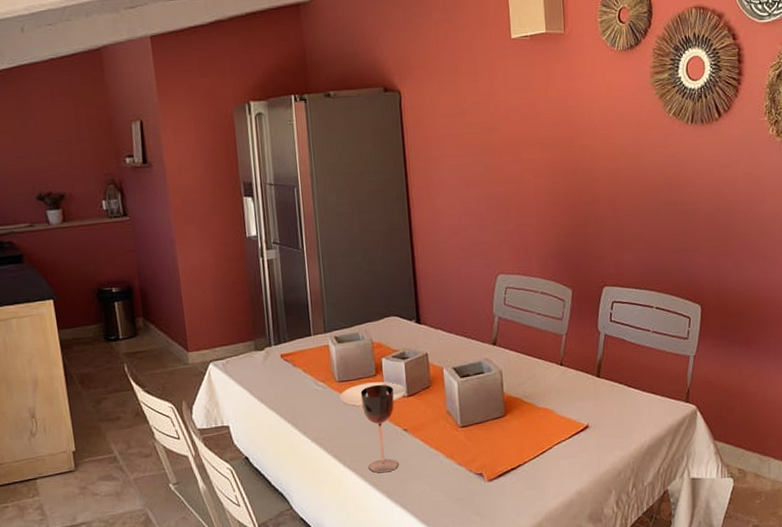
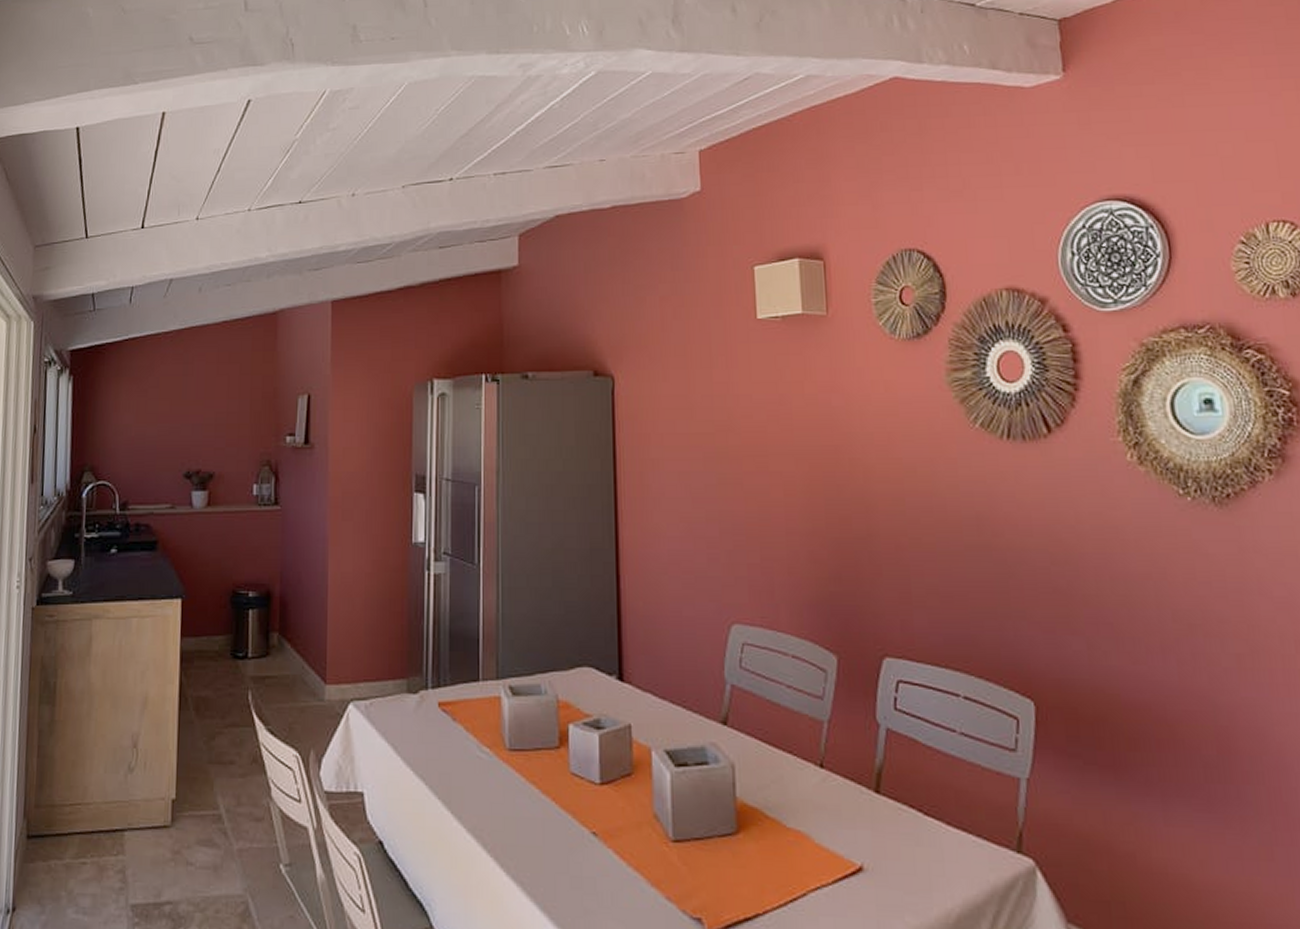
plate: present [339,381,407,407] -> none [509,757,599,791]
wineglass: present [360,384,398,473] -> none [537,761,582,895]

